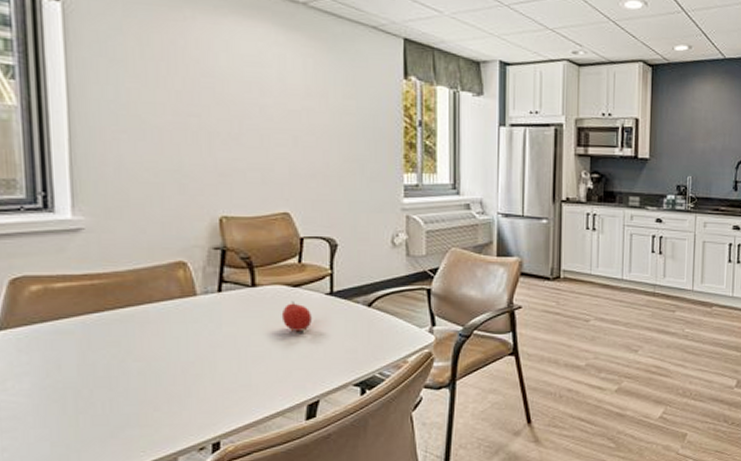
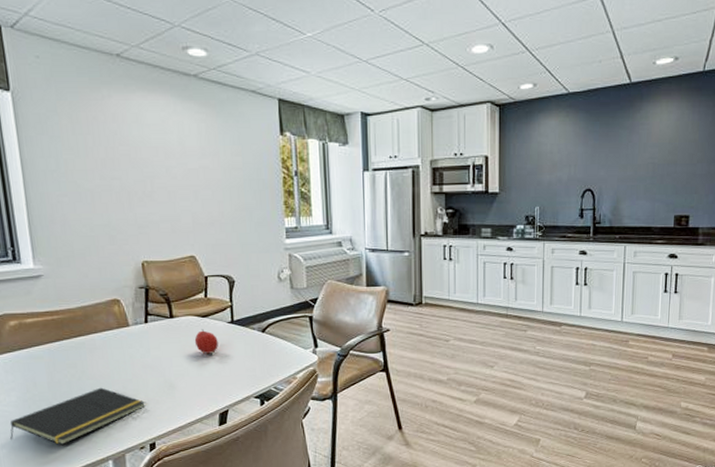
notepad: none [16,371,210,446] -> present [10,387,145,445]

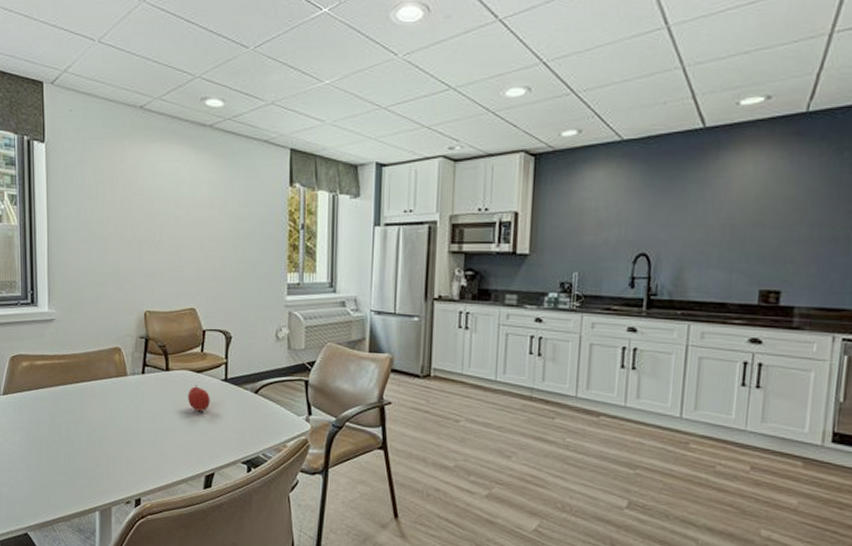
notepad: present [10,387,145,445] -> none [12,435,135,490]

